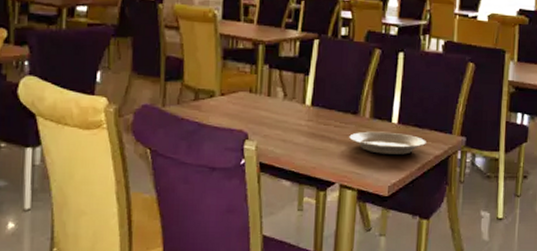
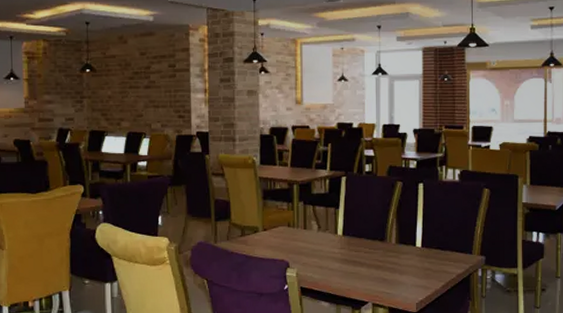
plate: present [349,131,426,155] -> none [378,255,449,275]

